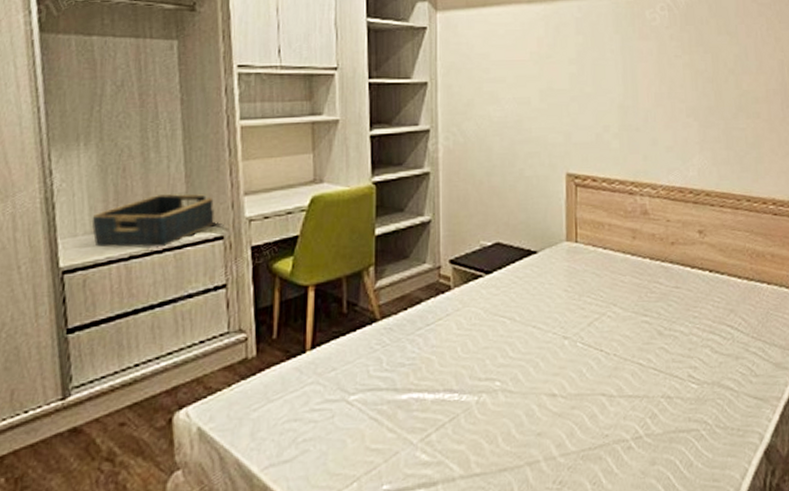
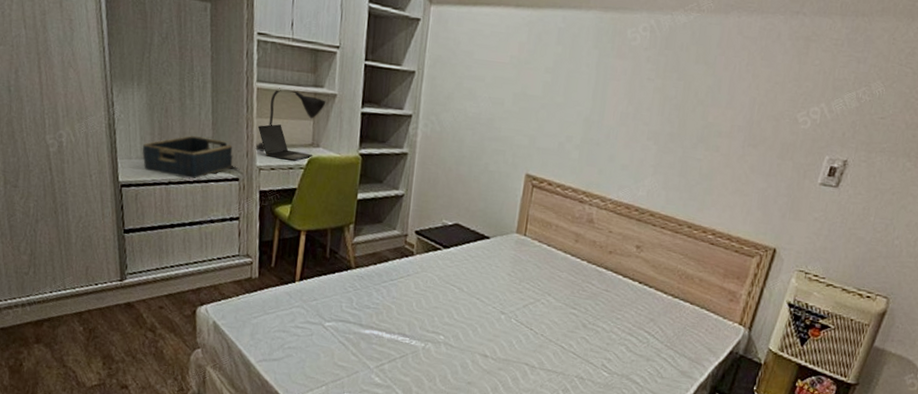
desk lamp: none [242,122,327,199] -> present [255,88,326,151]
laptop: none [244,164,316,205] -> present [257,124,313,161]

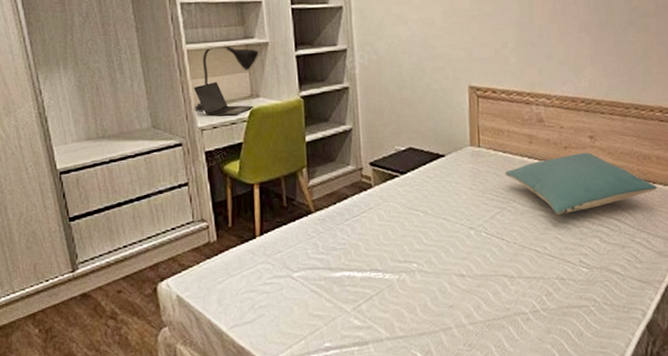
basket: present [142,135,236,179] -> none [77,108,177,153]
pillow: none [545,260,694,317] -> present [504,153,658,215]

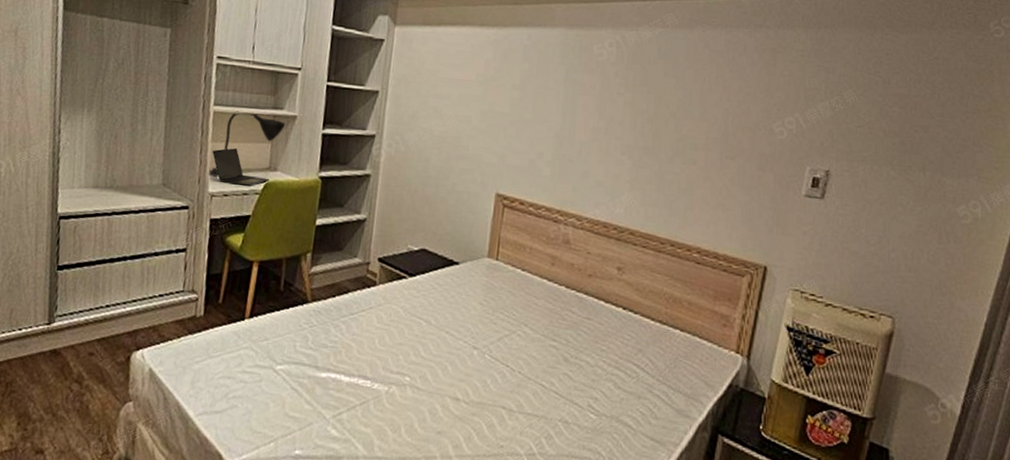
pillow: present [504,153,658,215] -> none [520,284,686,349]

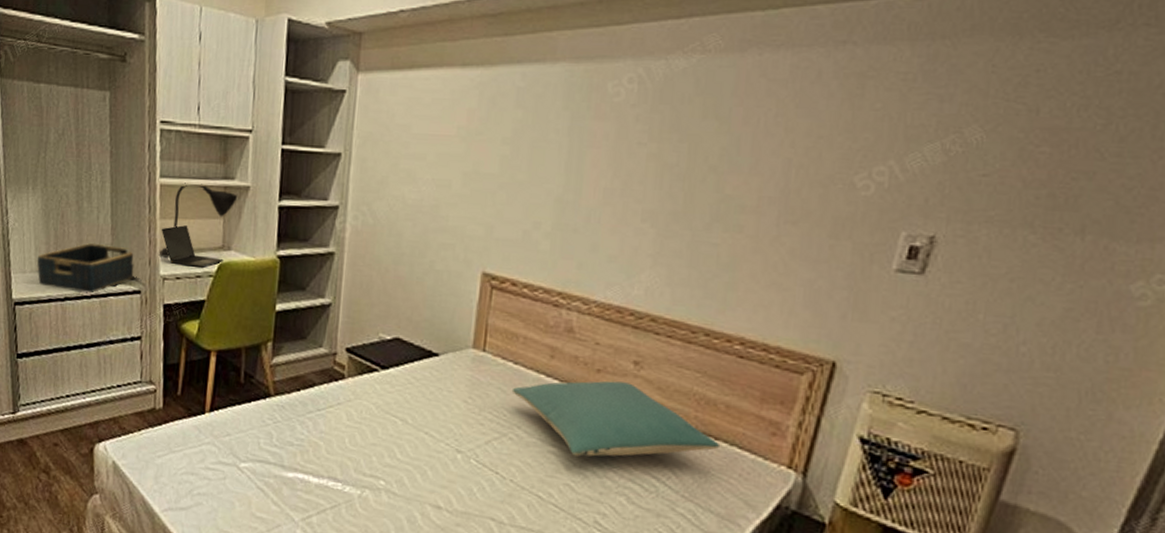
basket: none [86,162,186,208] -> present [37,243,137,293]
pillow: none [520,284,686,349] -> present [511,381,721,457]

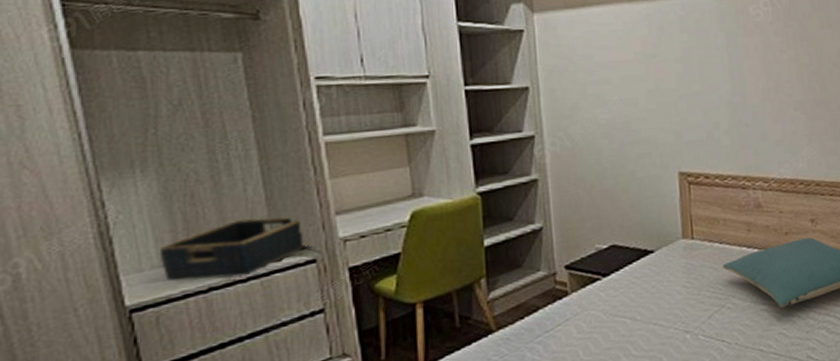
desk lamp: present [158,183,238,258] -> none [334,135,423,219]
laptop: present [161,225,224,268] -> none [333,180,416,223]

